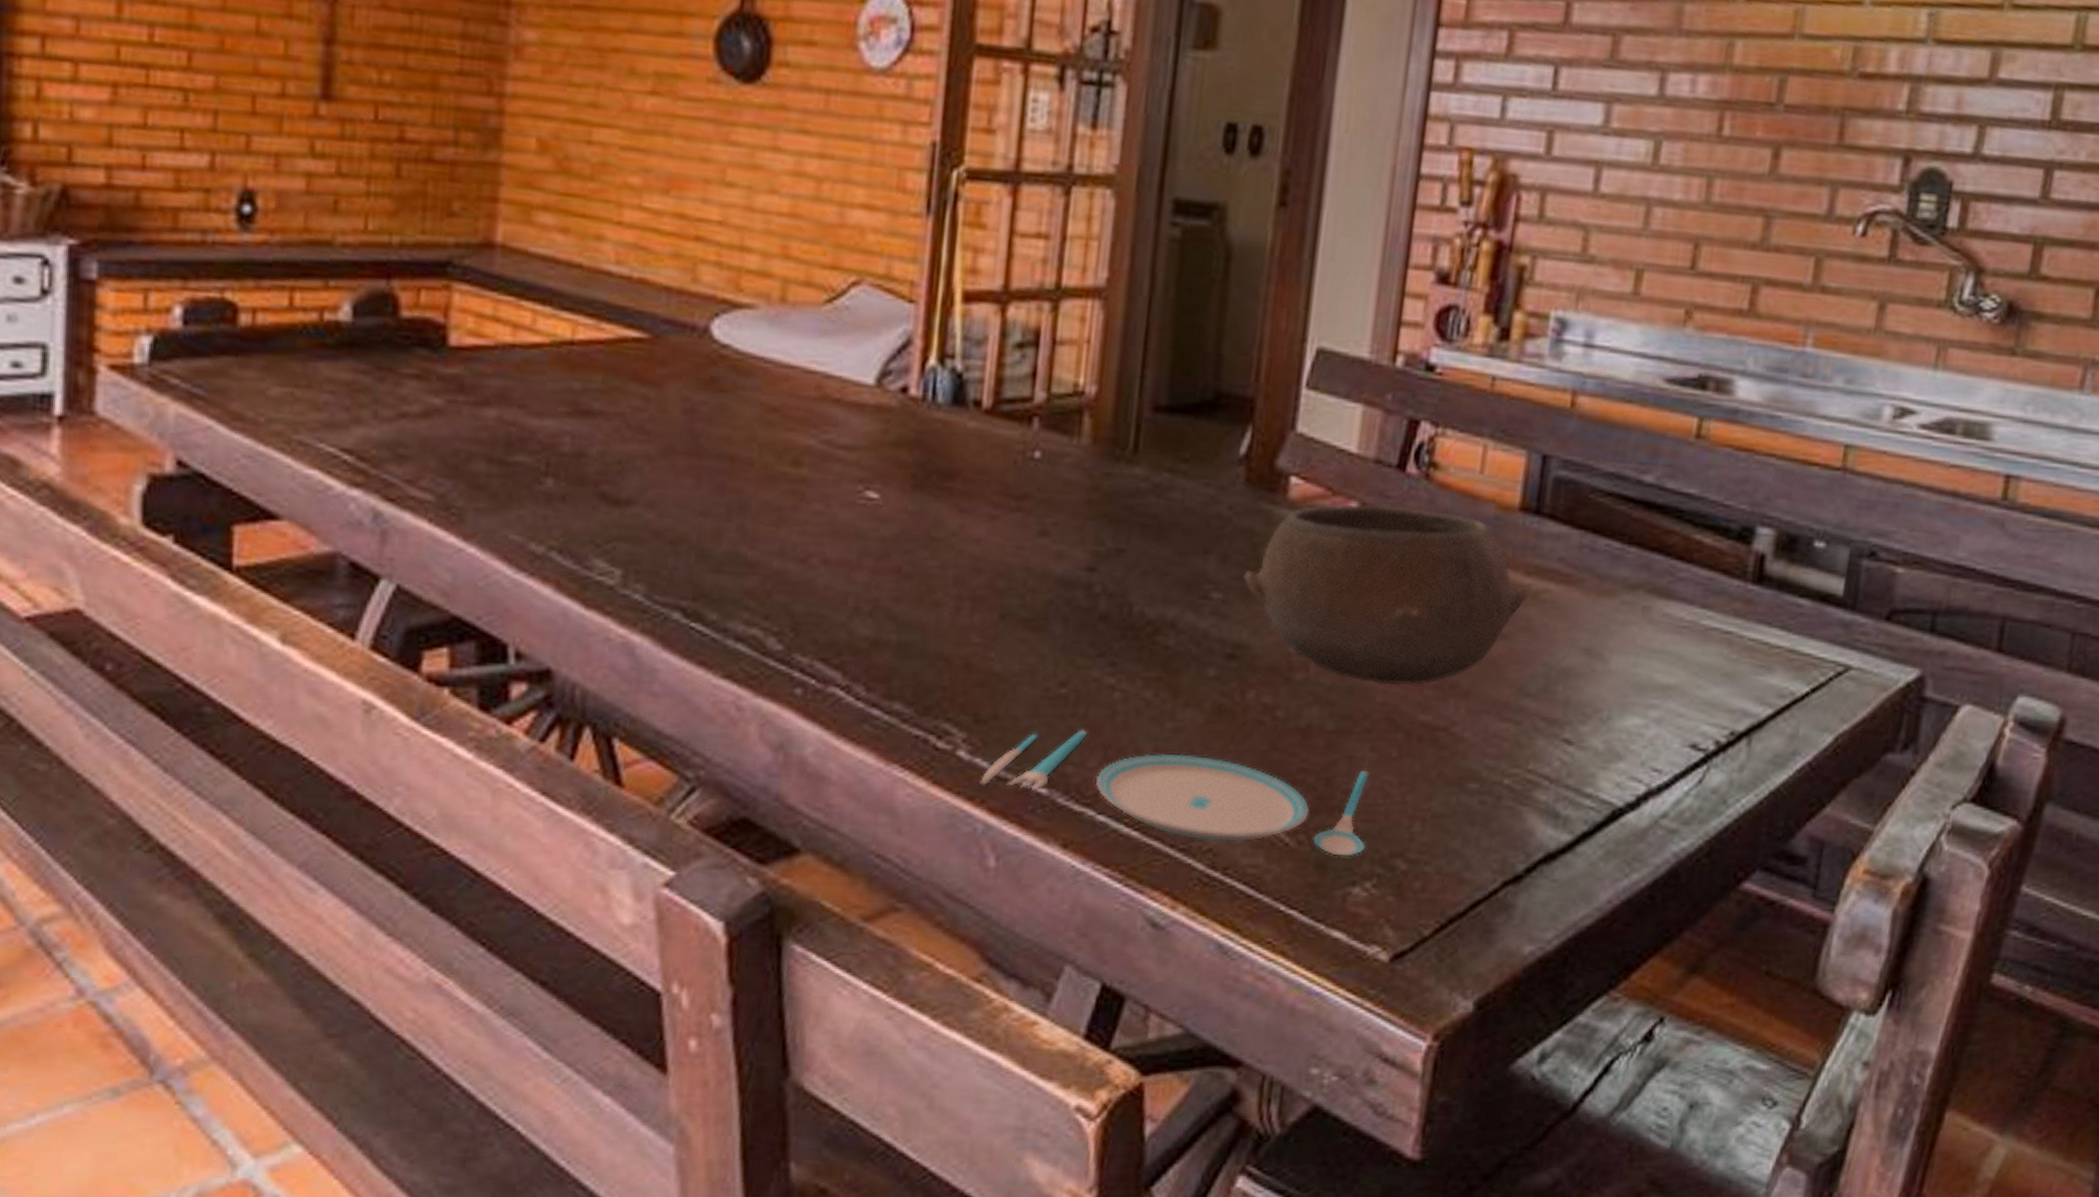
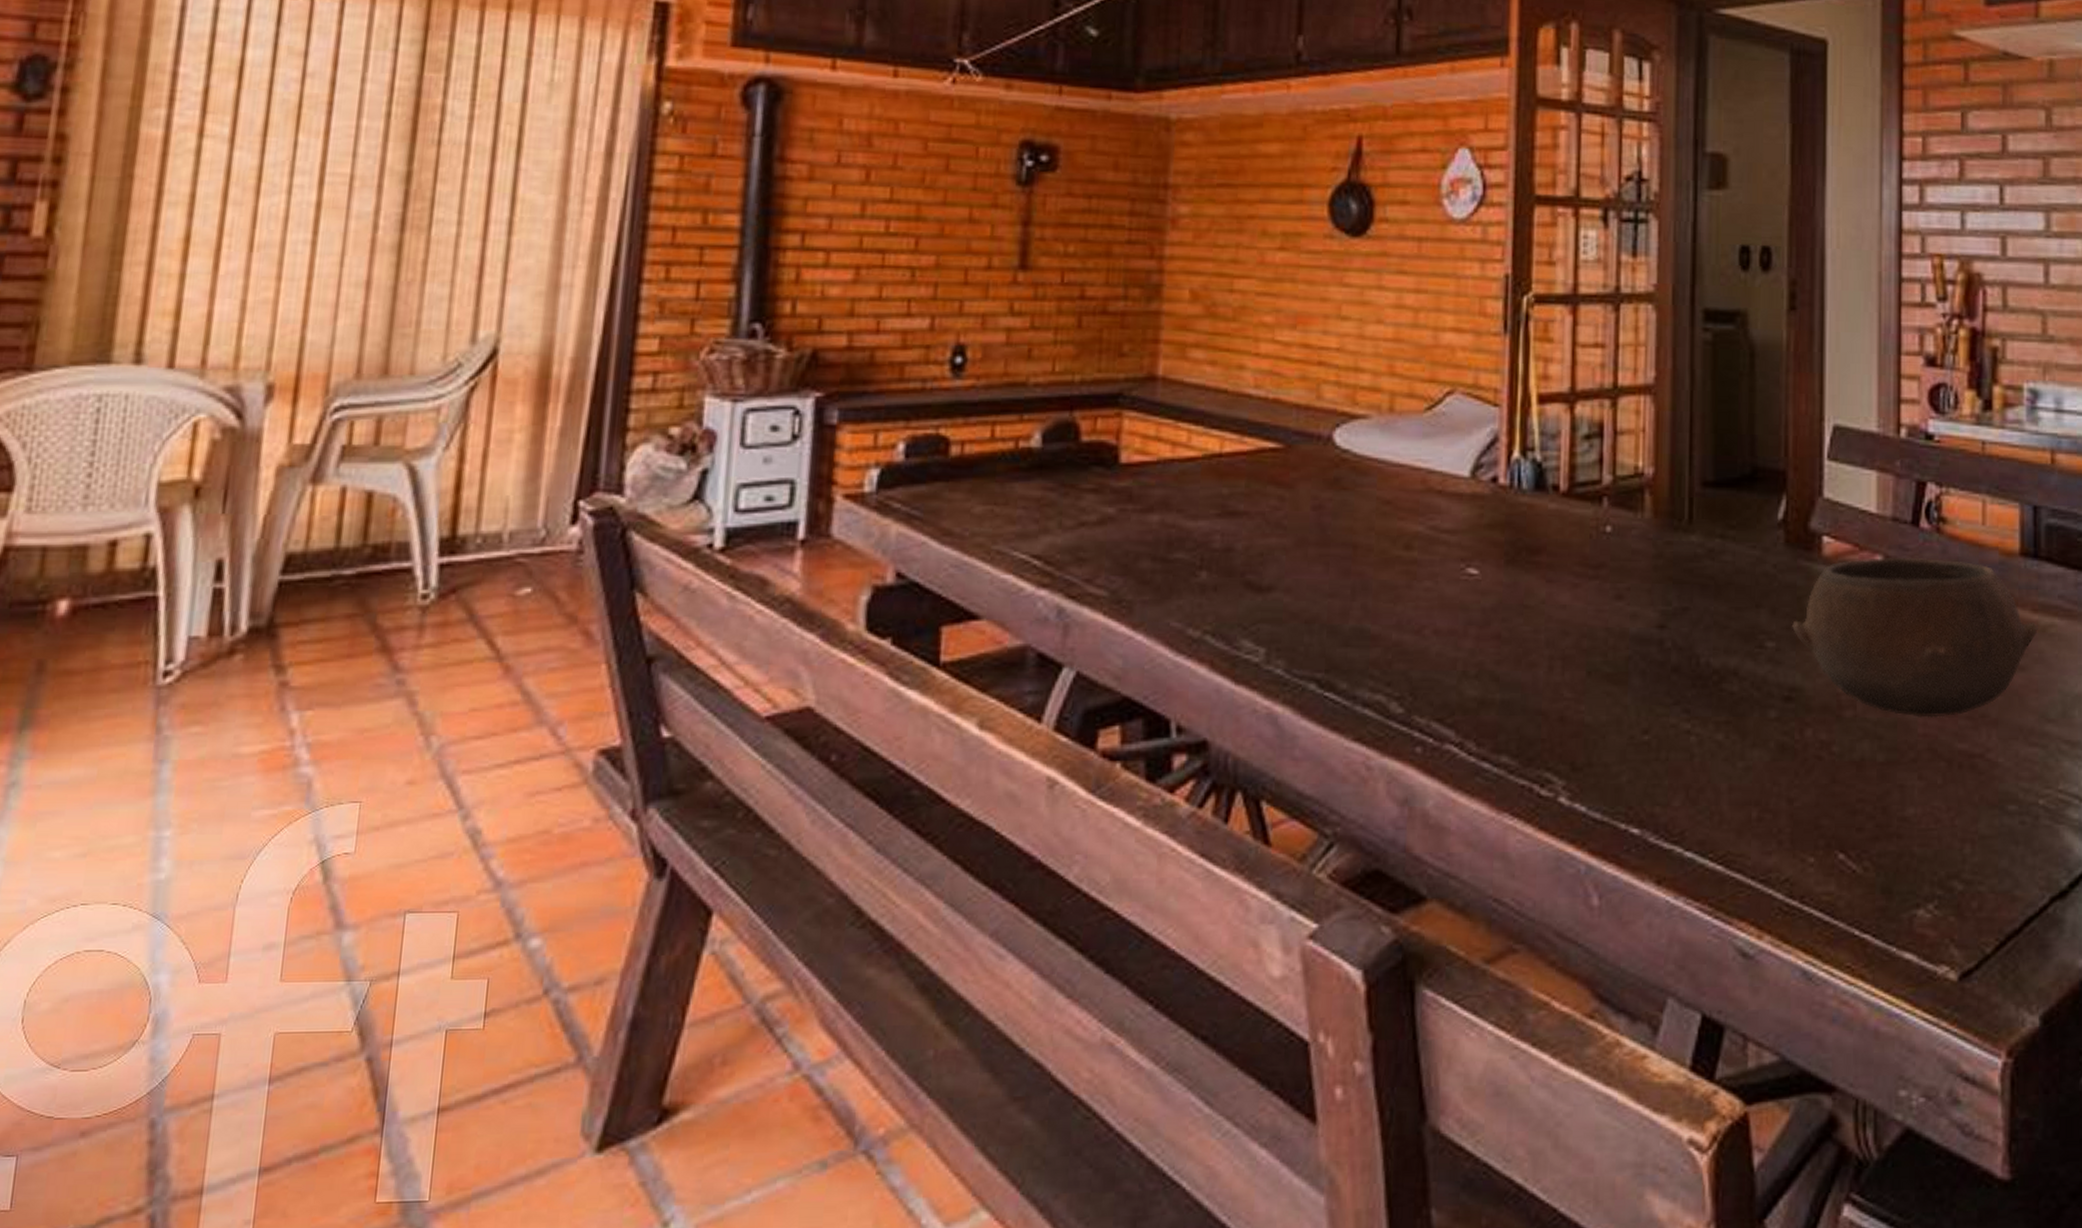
plate: present [980,729,1369,857] -> none [1580,772,1924,880]

